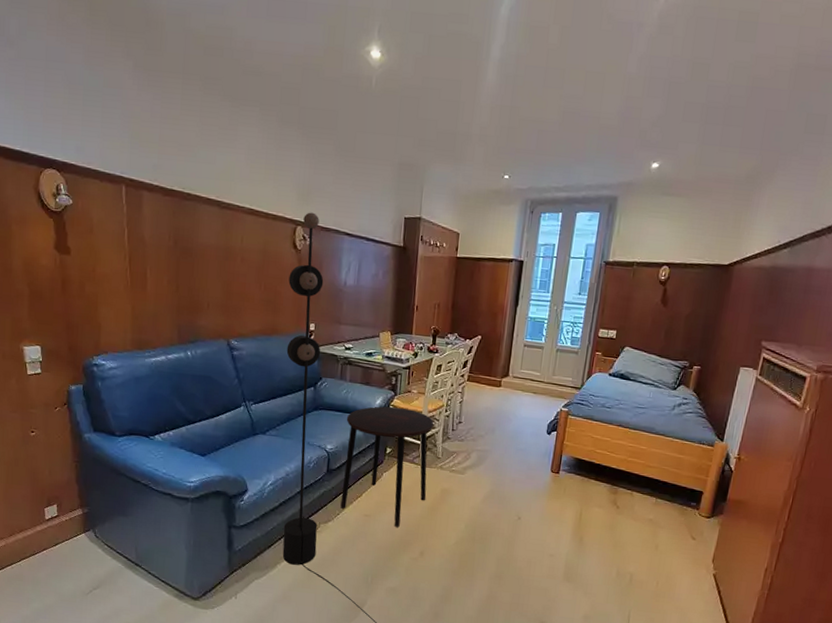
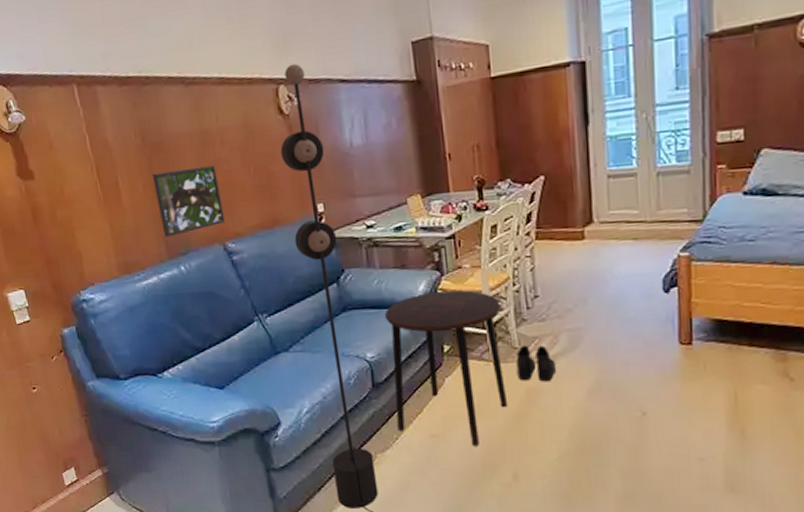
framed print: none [177,272,234,326] -> present [153,165,225,237]
boots: none [437,457,466,486] -> present [516,345,557,382]

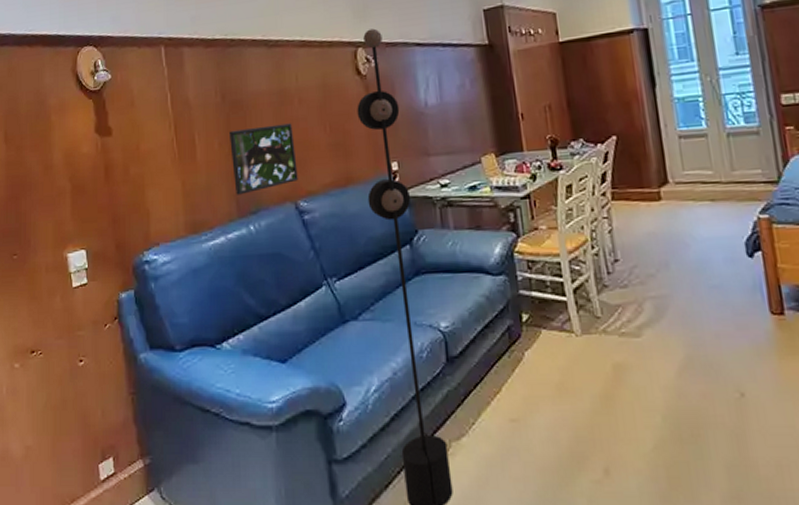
side table: present [384,290,508,446] -> none [459,253,594,433]
boots: present [516,345,557,382] -> none [599,314,644,357]

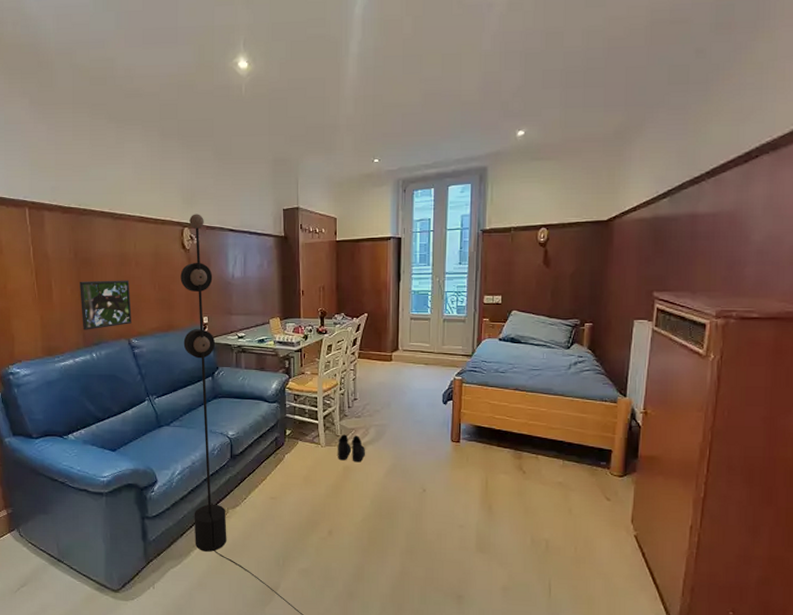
boots: none [599,314,644,357] -> present [338,434,366,463]

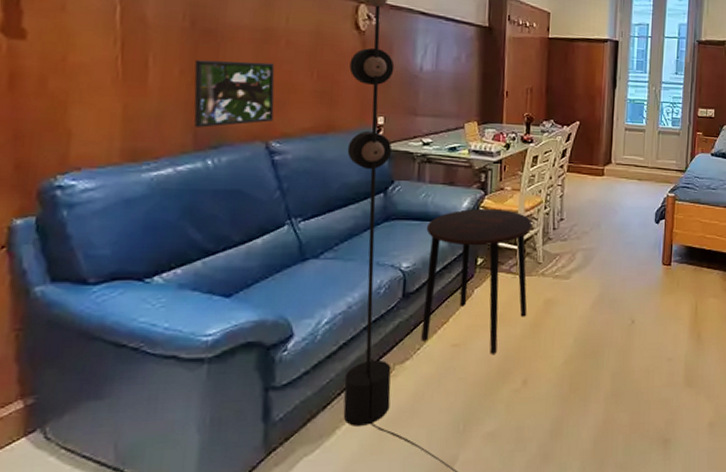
side table: none [245,390,330,508] -> present [421,209,533,354]
boots: present [338,434,366,463] -> none [538,261,571,294]

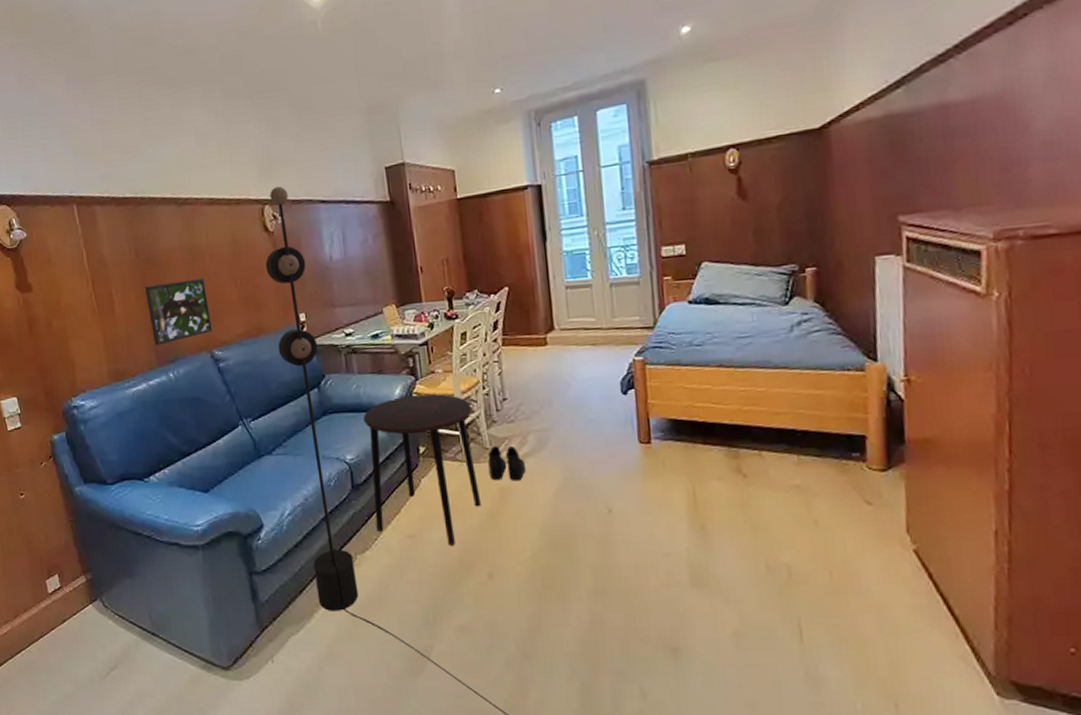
boots: none [538,261,571,294] -> present [487,446,527,481]

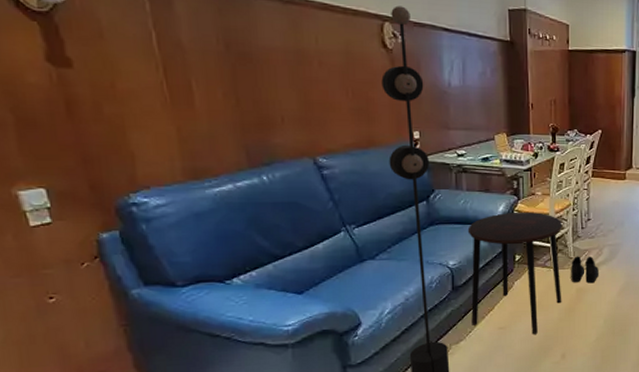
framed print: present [145,278,212,346] -> none [236,82,317,146]

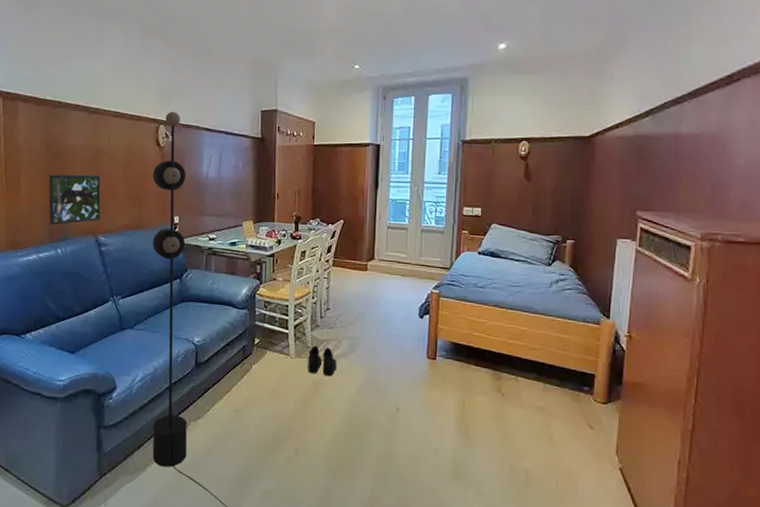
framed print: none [236,82,317,146] -> present [48,174,101,225]
side table: present [467,212,563,334] -> none [210,295,302,423]

